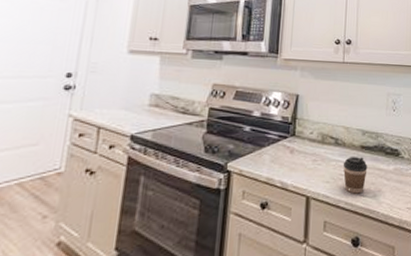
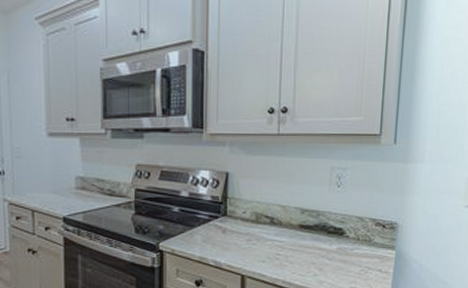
coffee cup: present [343,157,368,194] -> none [279,236,307,273]

